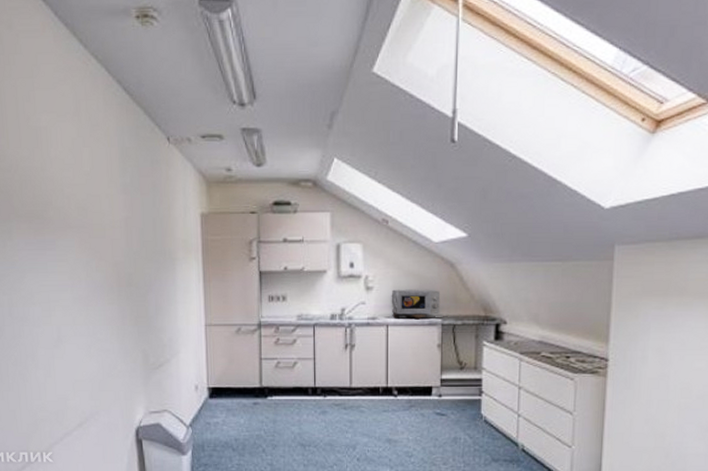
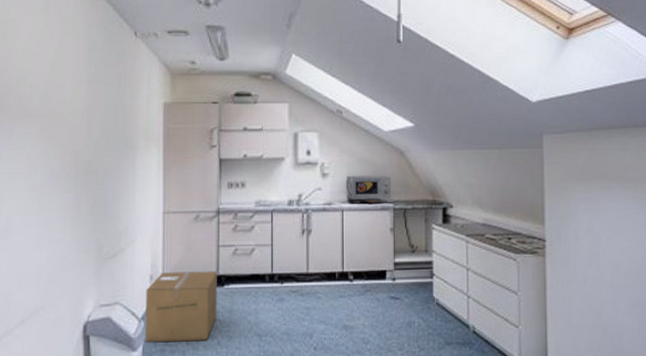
box: none [192,383,261,448] -> present [145,271,217,343]

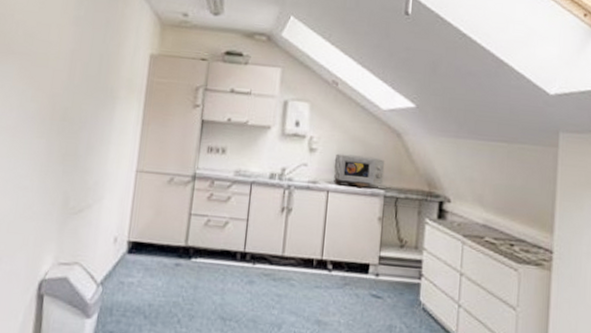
box: present [145,271,217,343] -> none [101,236,186,317]

